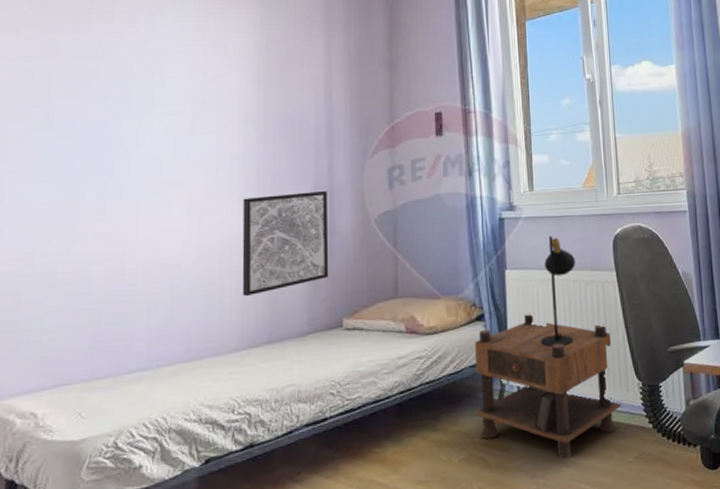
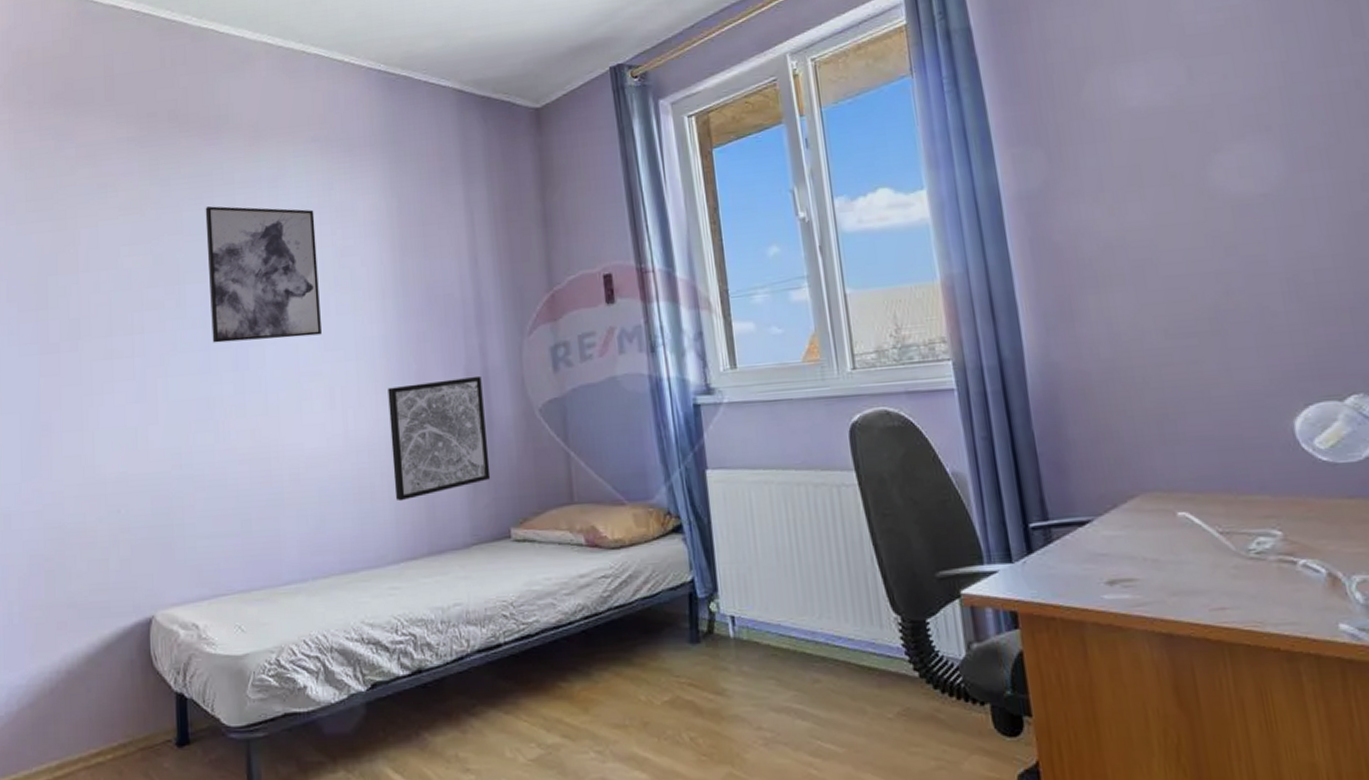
wall art: none [78,31,188,154] -> present [205,206,322,343]
nightstand: present [475,312,622,459] -> none [673,523,874,710]
table lamp: present [540,236,575,348] -> none [757,426,802,568]

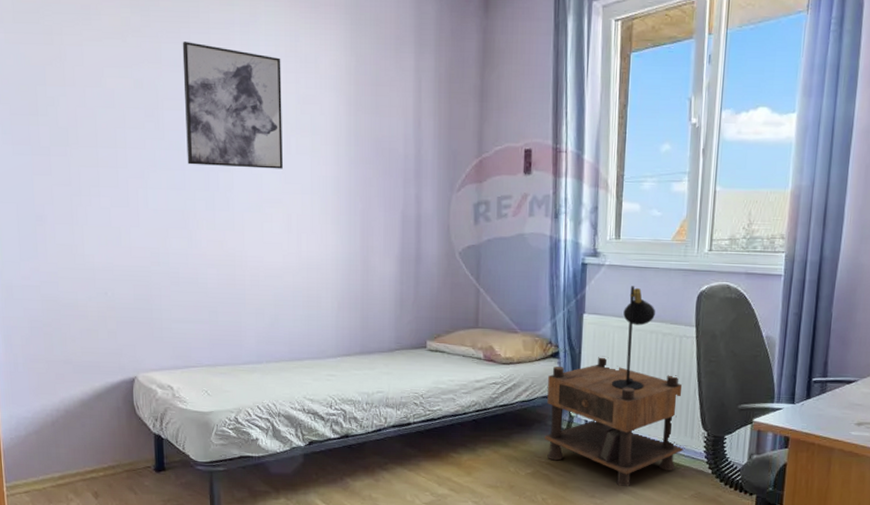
wall art: present [388,375,491,502] -> none [336,219,415,311]
nightstand: none [673,523,874,710] -> present [544,356,684,487]
table lamp: none [757,426,802,568] -> present [611,286,655,391]

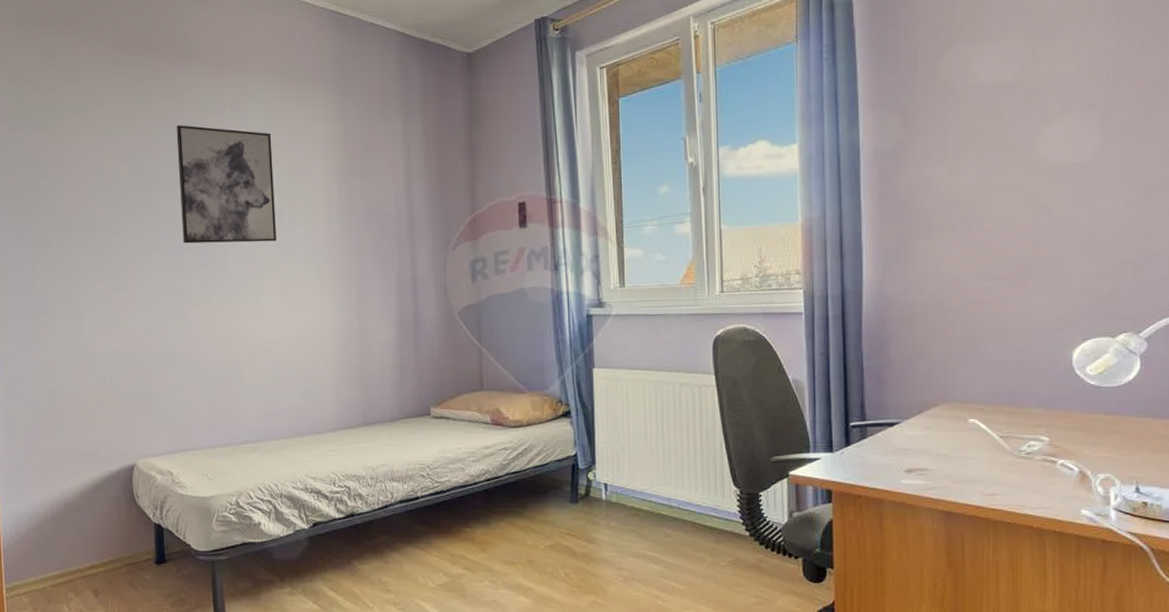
nightstand: present [544,356,684,487] -> none [561,412,716,556]
table lamp: present [611,286,655,391] -> none [629,335,669,448]

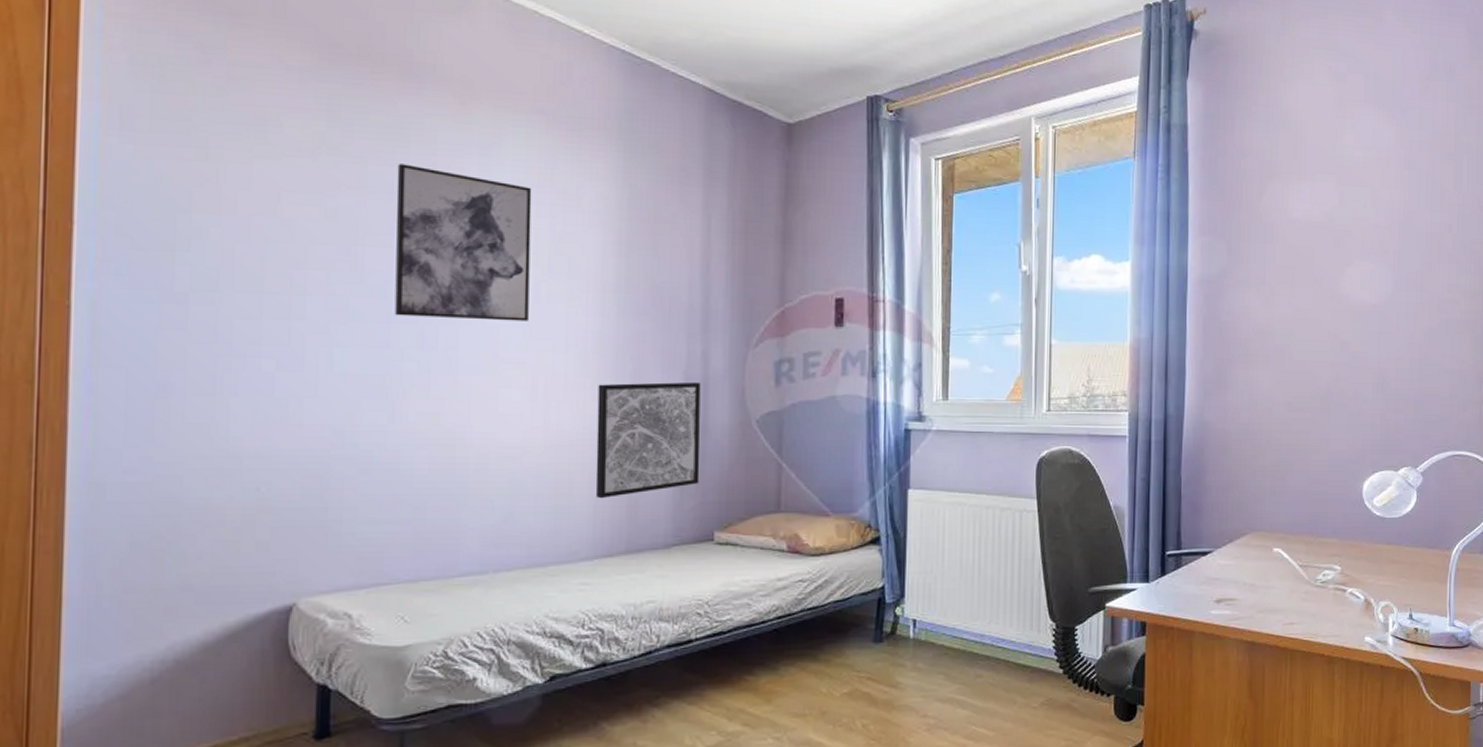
wall art: none [332,282,416,382] -> present [595,381,701,499]

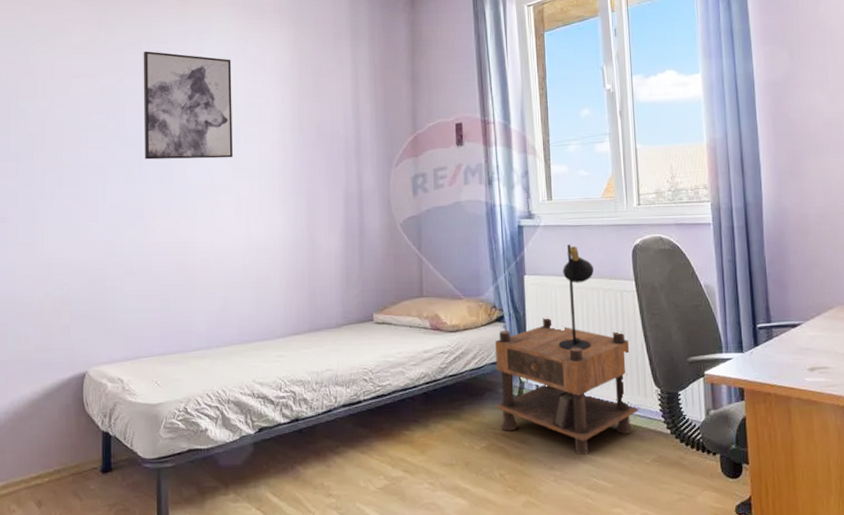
wall art: present [595,381,701,499] -> none [283,196,360,290]
nightstand: none [864,539,1030,700] -> present [495,316,639,455]
table lamp: none [943,454,991,579] -> present [558,244,594,351]

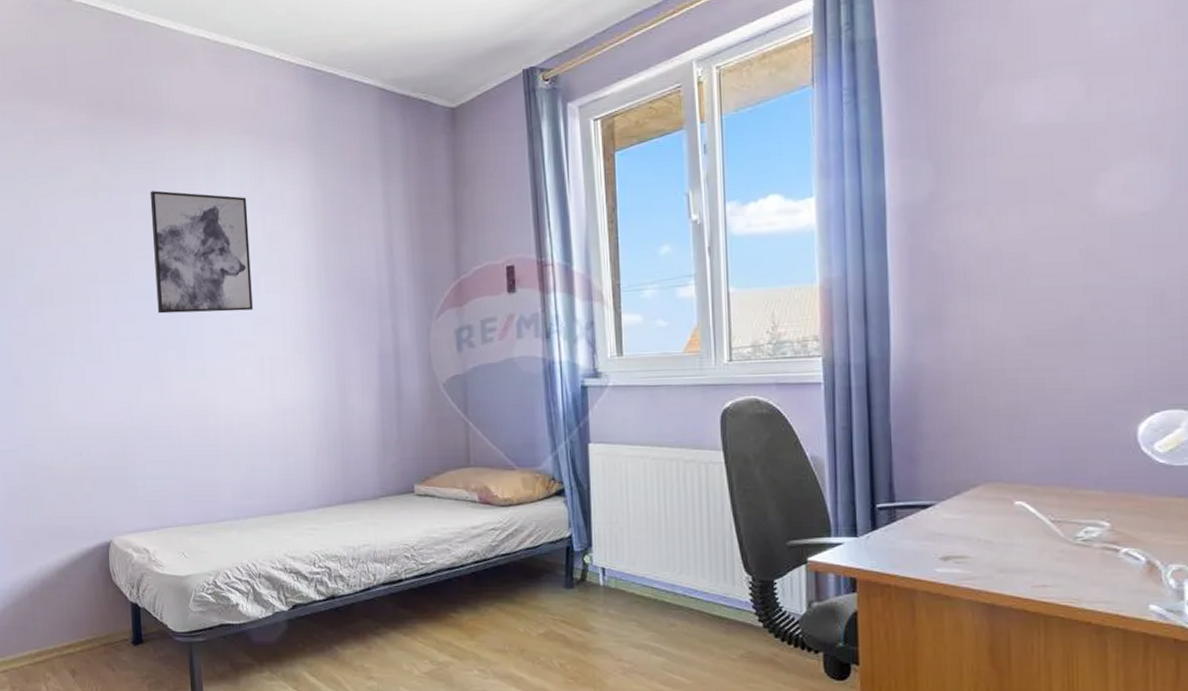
nightstand: present [495,316,639,455] -> none [554,491,725,647]
table lamp: present [558,244,594,351] -> none [628,408,673,530]

